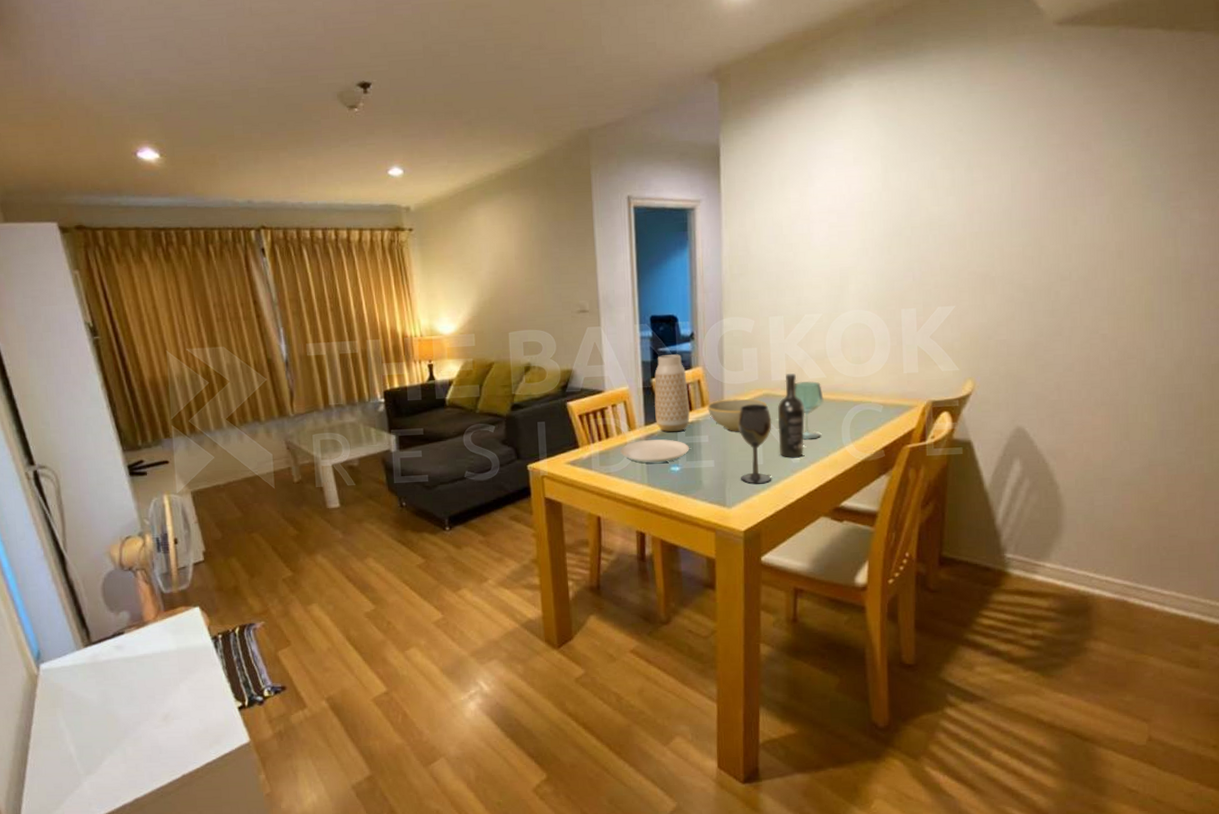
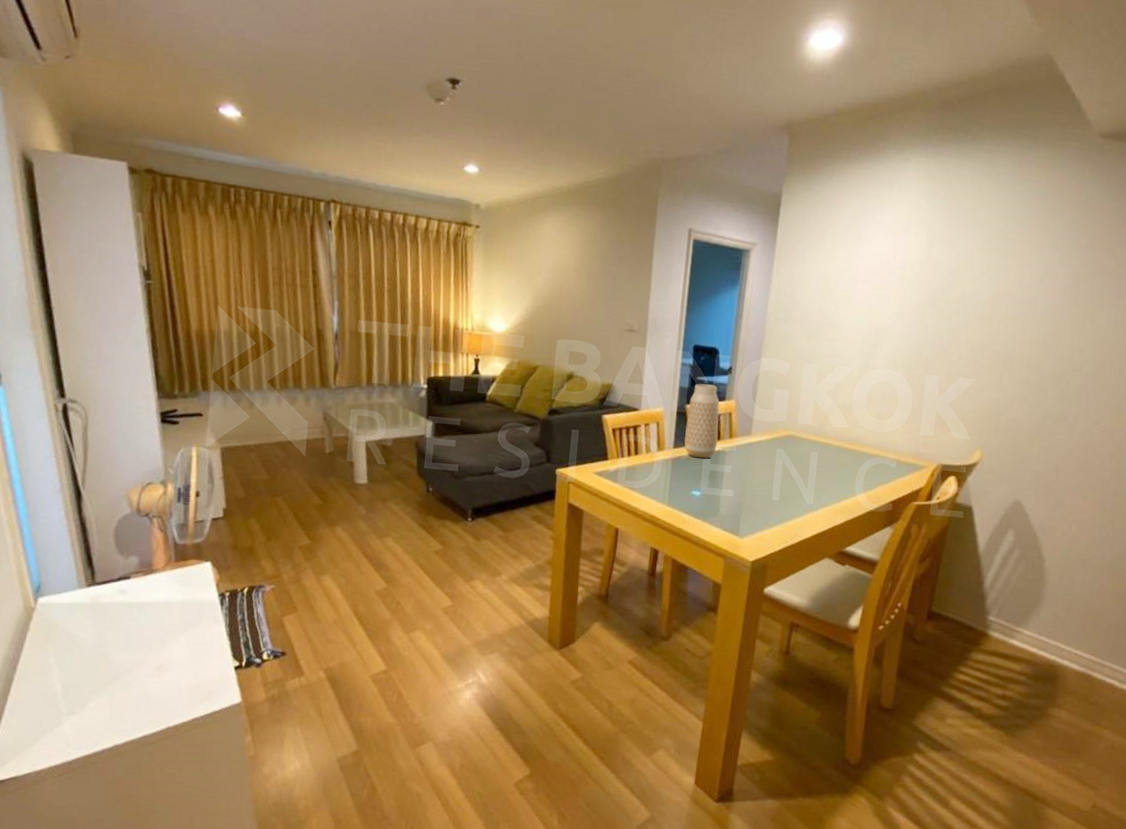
plate: present [620,439,689,463] -> none [647,461,712,486]
bowl: present [707,398,767,431] -> none [734,434,790,466]
wine glass: present [738,404,772,484] -> none [756,442,793,520]
wine bottle: present [777,373,805,458] -> none [795,419,825,499]
wine glass: present [795,381,824,440] -> none [818,428,844,484]

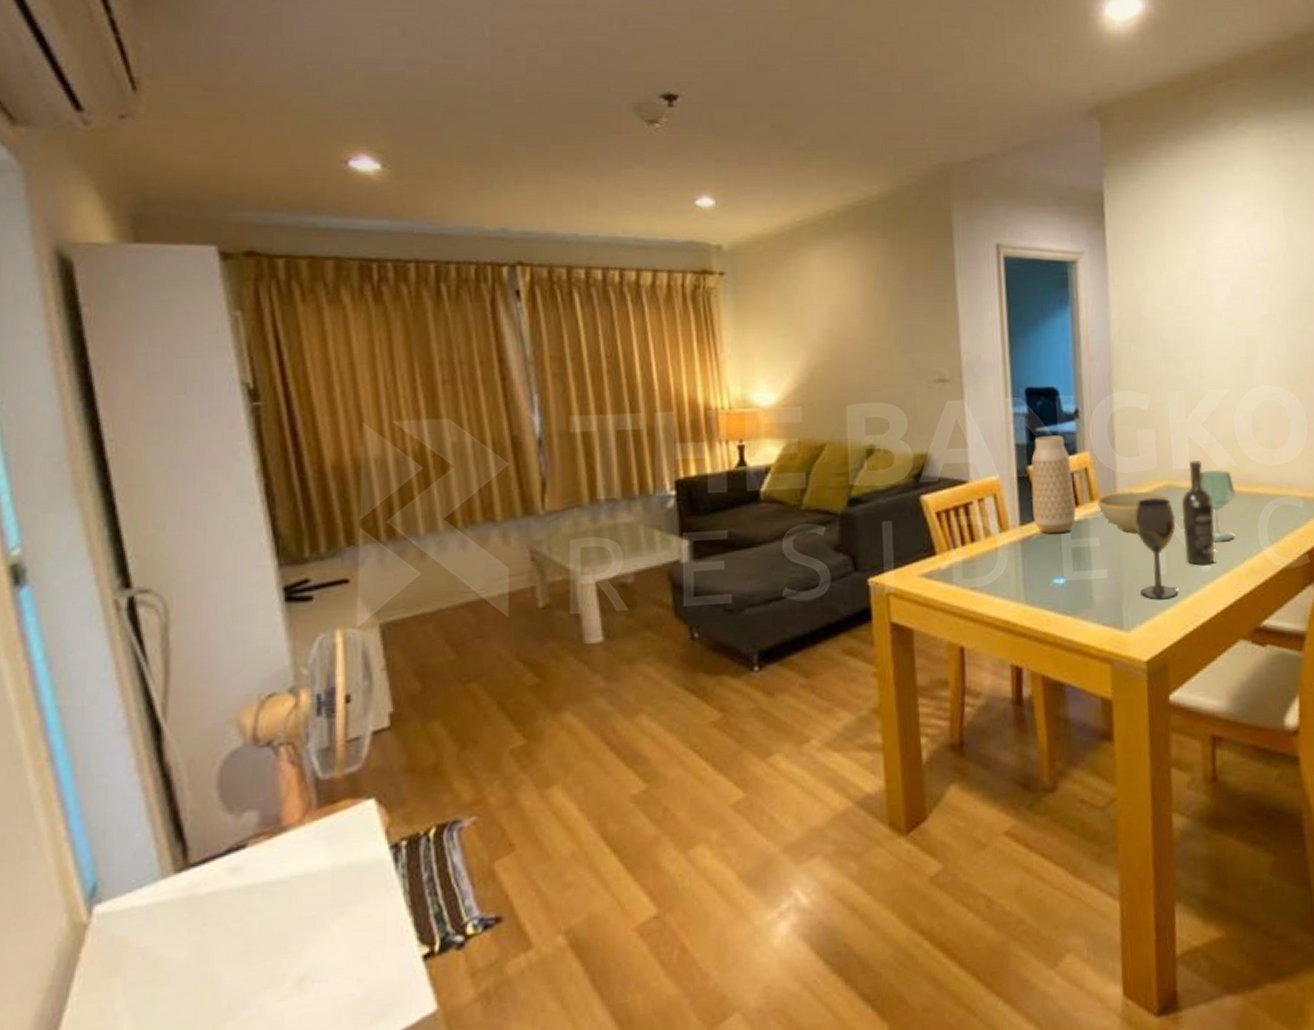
bowl: none [734,434,790,466] -> present [1097,491,1169,532]
wine glass: none [756,442,793,520] -> present [1135,498,1177,600]
wine bottle: none [795,419,825,499] -> present [1181,460,1216,566]
wine glass: none [818,428,844,484] -> present [1201,470,1236,542]

